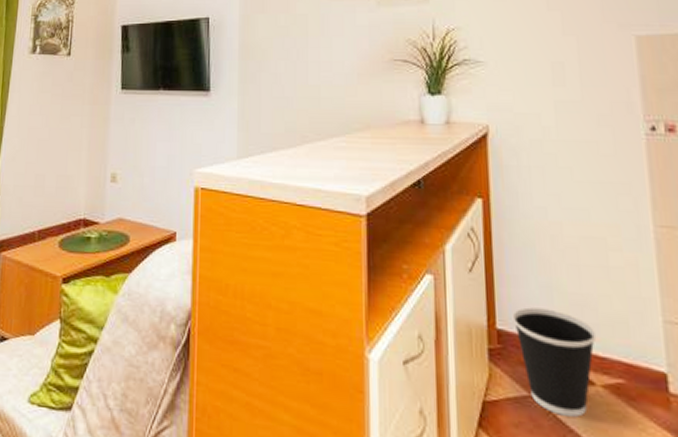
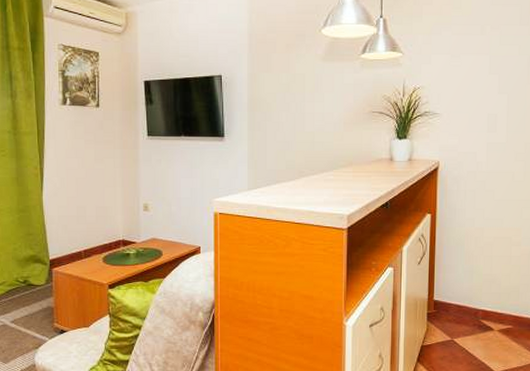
wastebasket: present [512,307,597,417] -> none [445,285,498,350]

